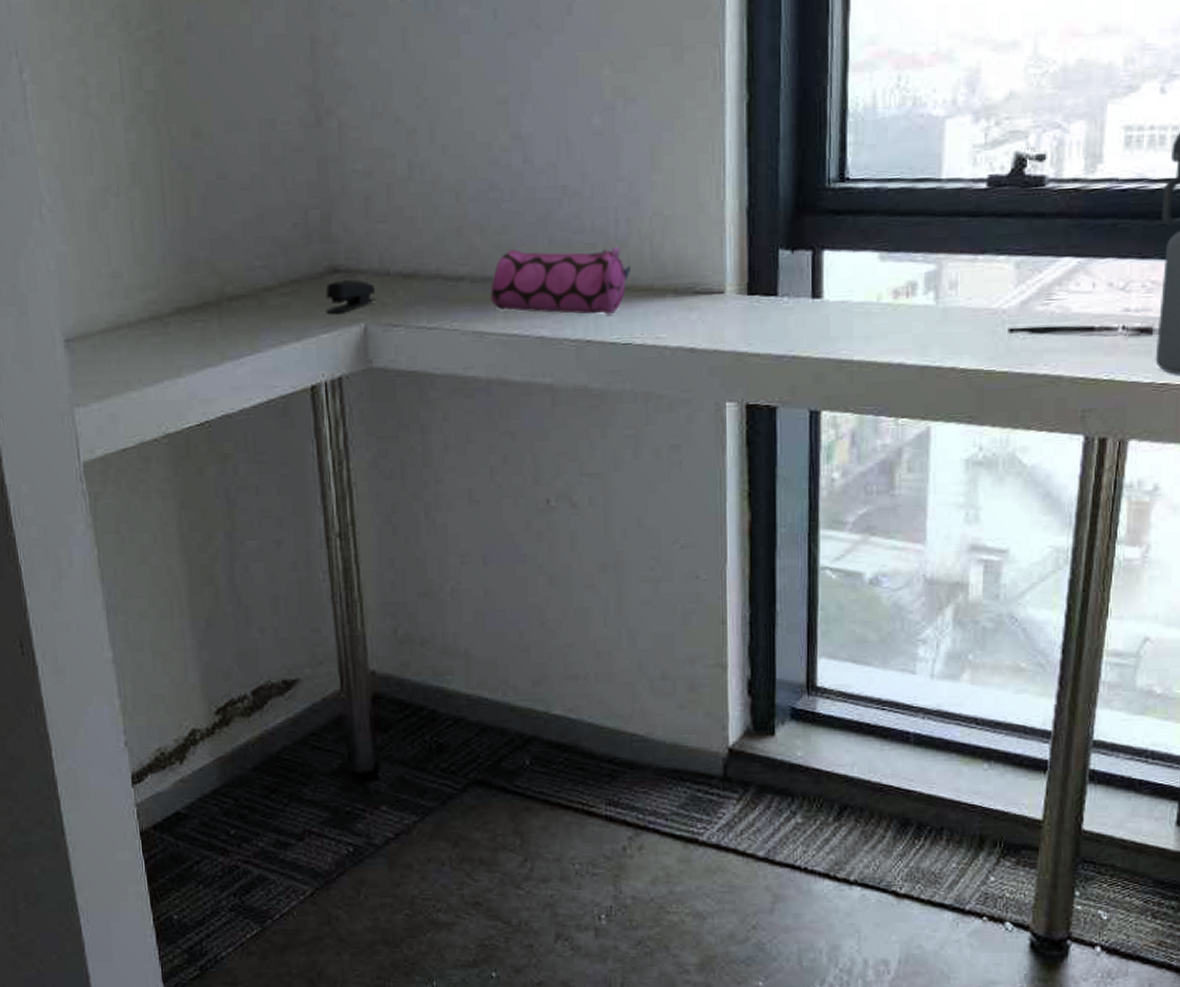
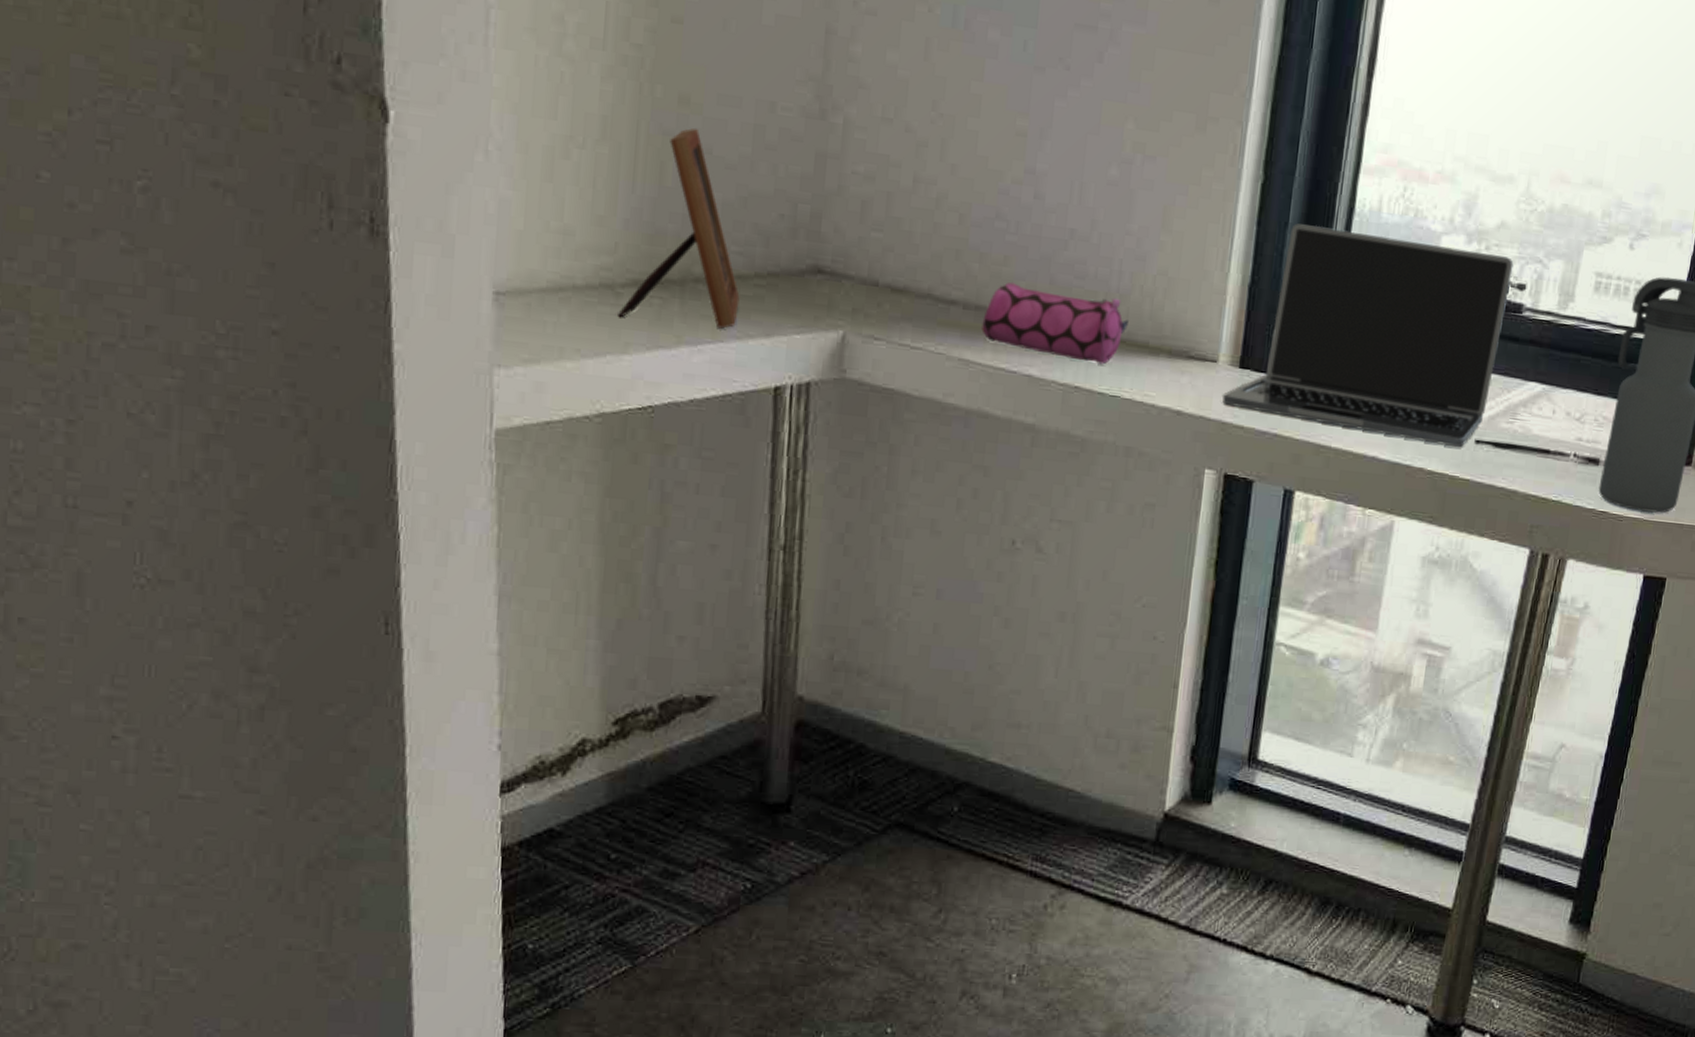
picture frame: none [168,159,270,345] -> present [618,128,740,329]
stapler: present [325,278,376,314] -> none [803,281,861,316]
laptop: none [735,128,1029,341] -> present [1222,223,1514,448]

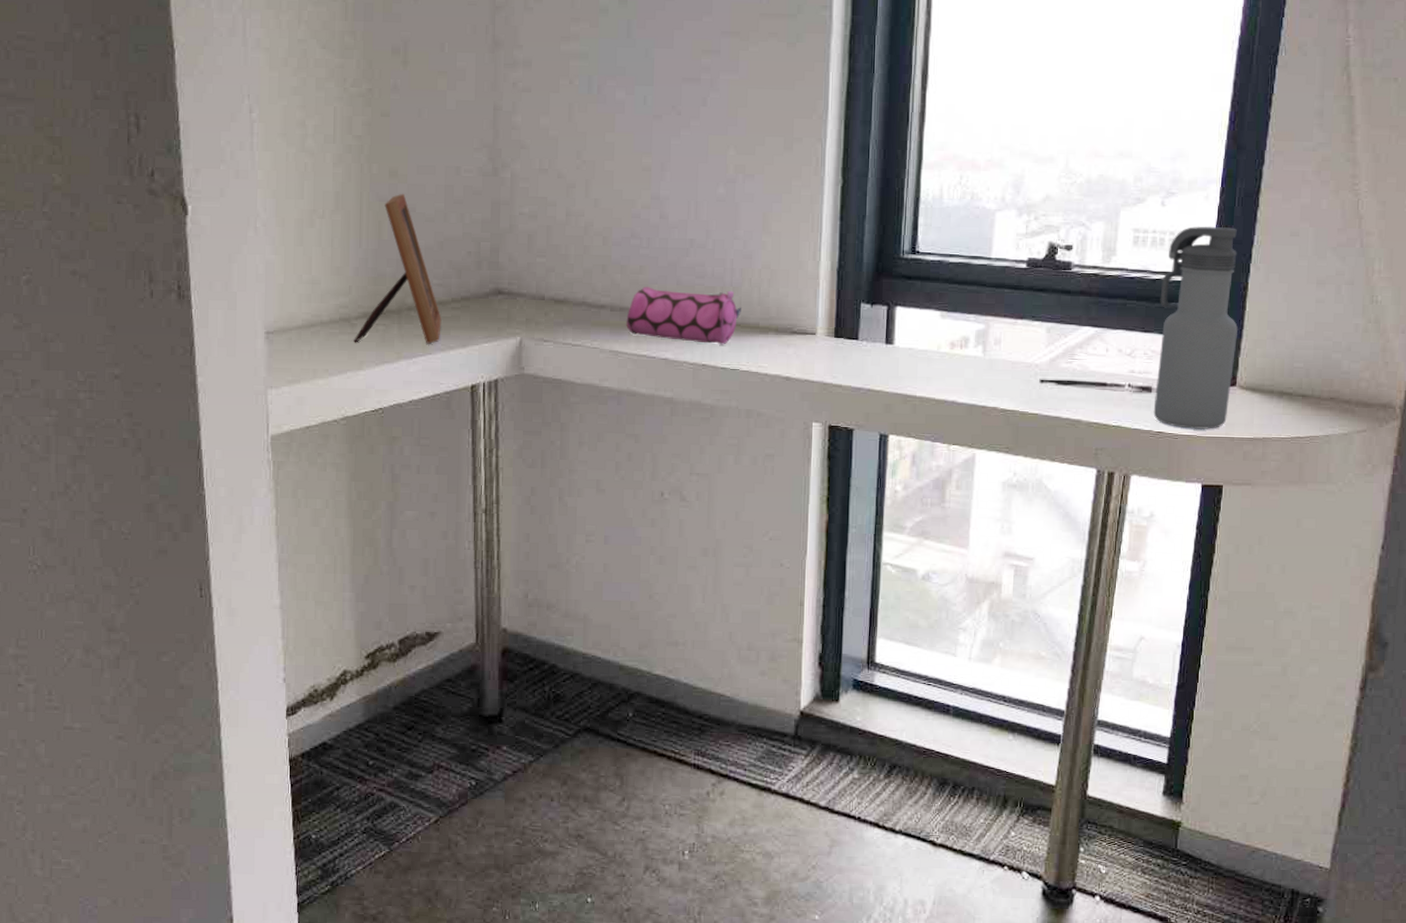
laptop: present [1222,223,1514,448] -> none [823,215,1060,388]

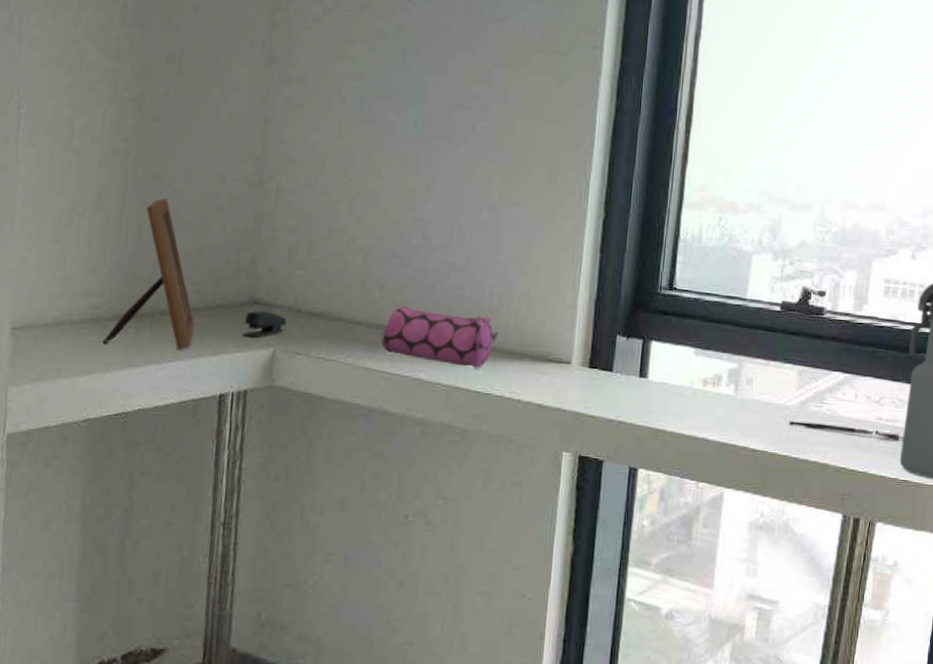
stapler: none [489,299,532,327] -> present [243,310,287,338]

